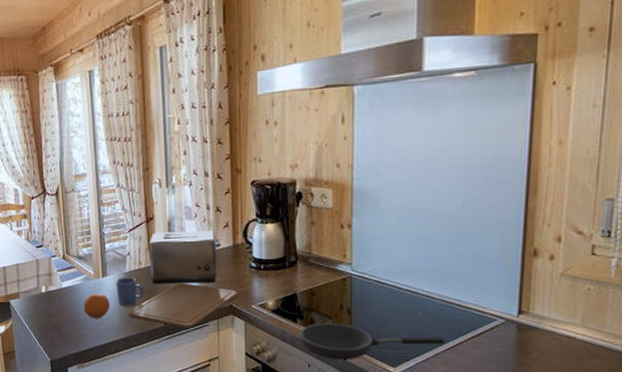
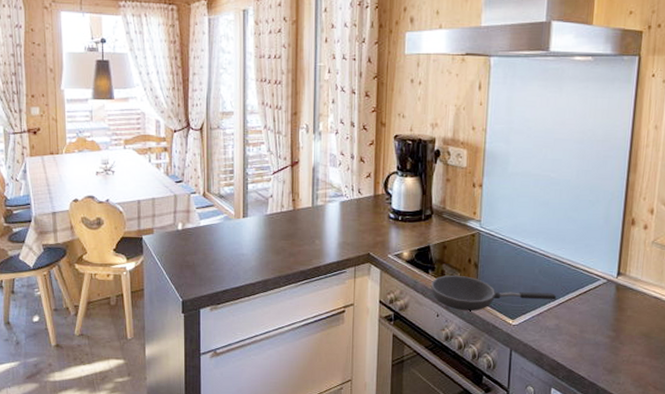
fruit: present [83,292,110,319] -> none [221,233,249,261]
mug: present [115,277,145,306] -> none [256,219,285,249]
chopping board: present [128,284,237,328] -> none [267,229,375,274]
toaster: present [149,230,221,285] -> none [292,176,362,231]

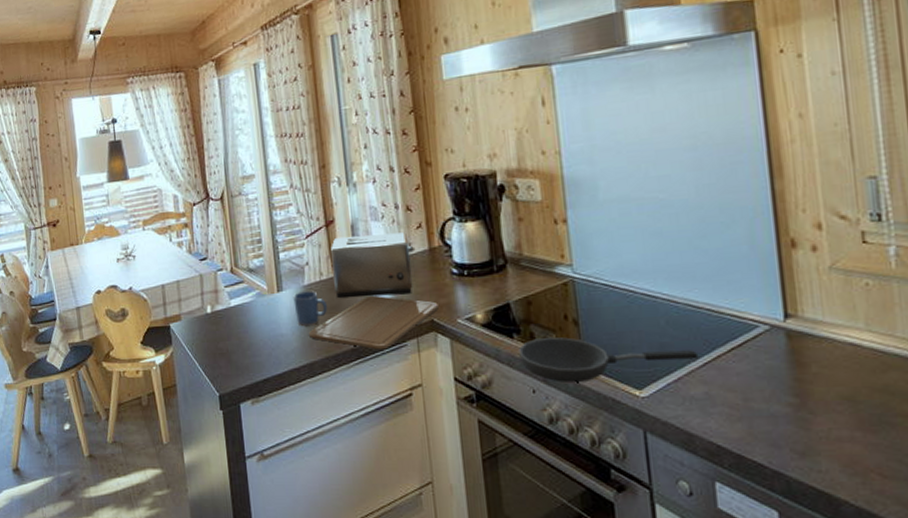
mug: none [256,219,285,249] -> present [293,291,328,326]
chopping board: none [267,229,375,274] -> present [309,296,439,350]
toaster: none [292,176,362,231] -> present [330,232,414,299]

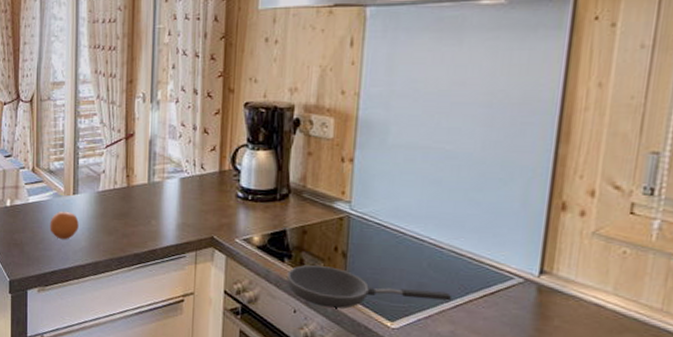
fruit: none [256,310,288,343] -> present [50,211,79,240]
mug: present [293,291,328,326] -> none [87,197,118,228]
chopping board: present [309,296,439,350] -> none [98,209,220,258]
toaster: present [330,232,414,299] -> none [126,150,205,211]

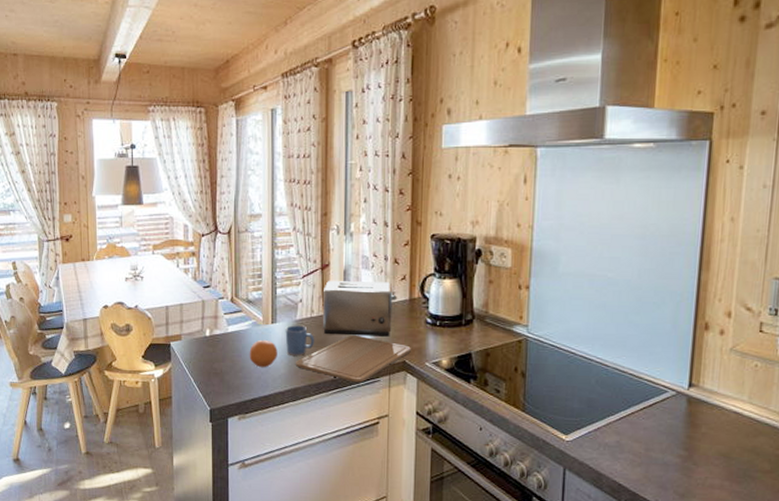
mug: none [87,197,118,228] -> present [285,325,315,356]
chopping board: none [98,209,220,258] -> present [296,336,411,383]
toaster: none [126,150,205,211] -> present [322,280,397,337]
frying pan: present [287,265,453,309] -> none [473,384,617,425]

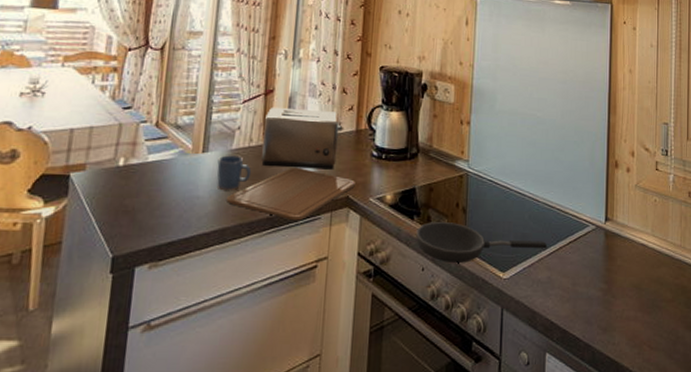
fruit: present [249,339,277,368] -> none [170,171,207,205]
frying pan: none [473,384,617,425] -> present [416,221,548,264]

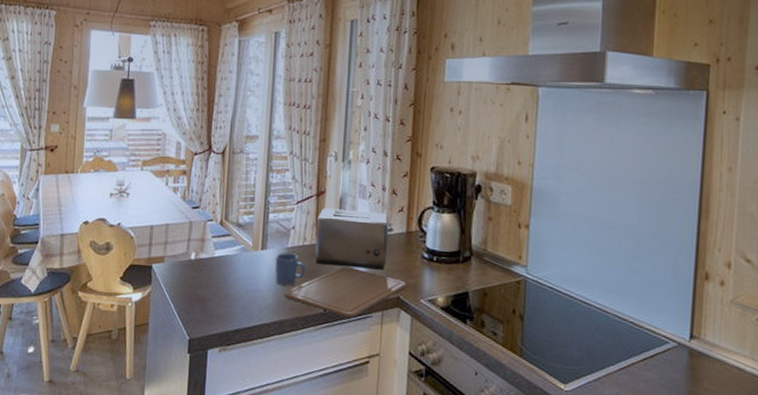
frying pan: present [416,221,548,264] -> none [469,327,618,371]

